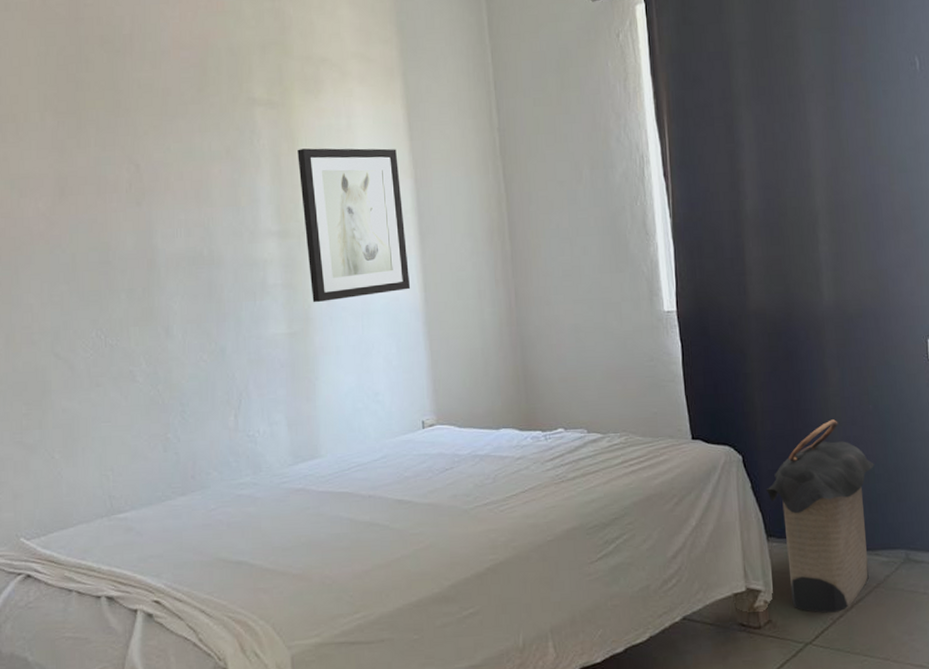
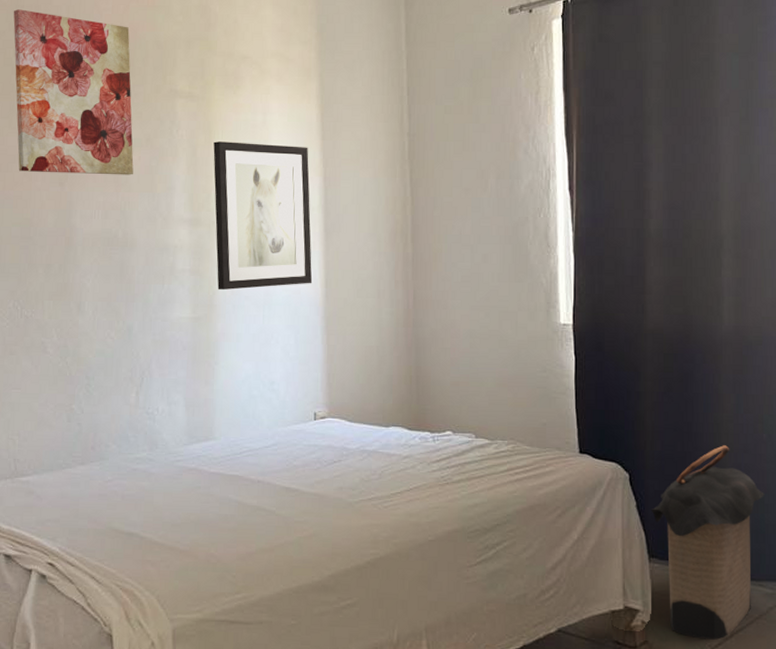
wall art: none [72,22,215,193] -> present [13,9,134,175]

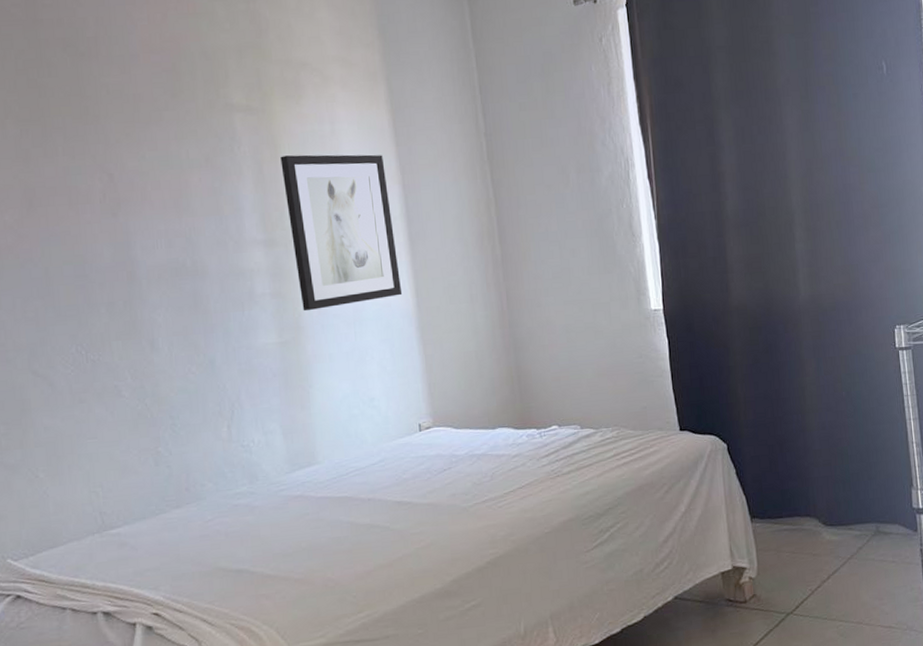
wall art: present [13,9,134,175] -> none [30,24,195,205]
laundry hamper: present [651,445,765,640] -> none [749,406,848,585]

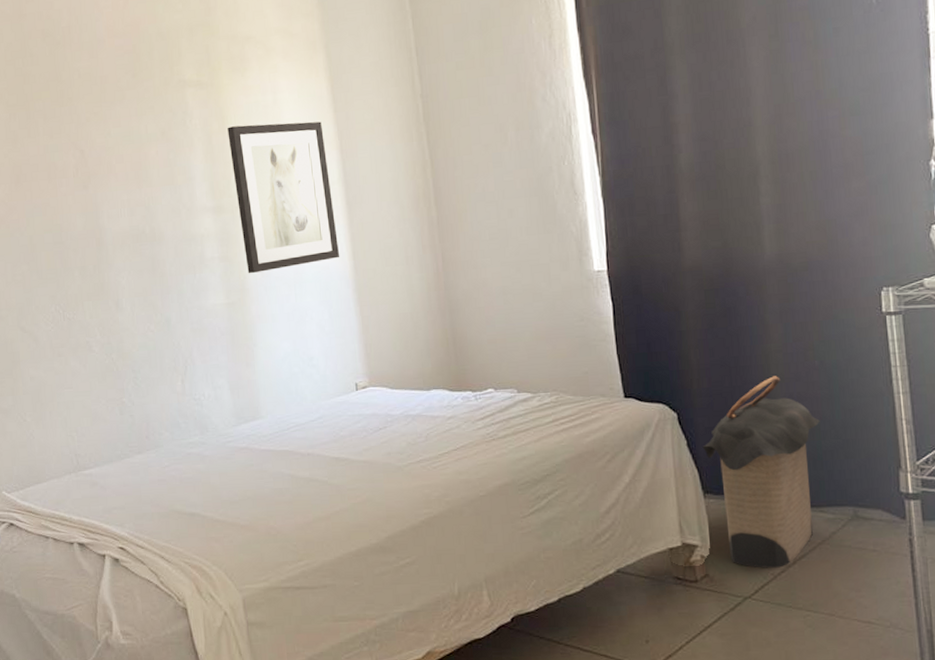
laundry hamper: none [749,406,848,585] -> present [702,376,820,568]

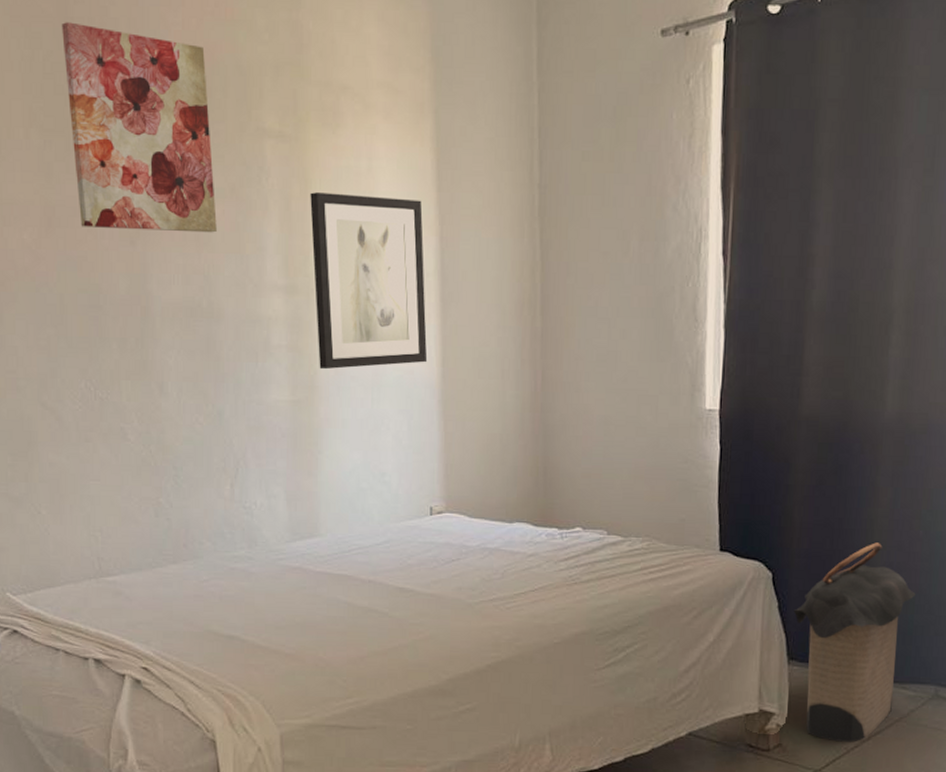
wall art: none [17,18,153,179] -> present [61,22,217,233]

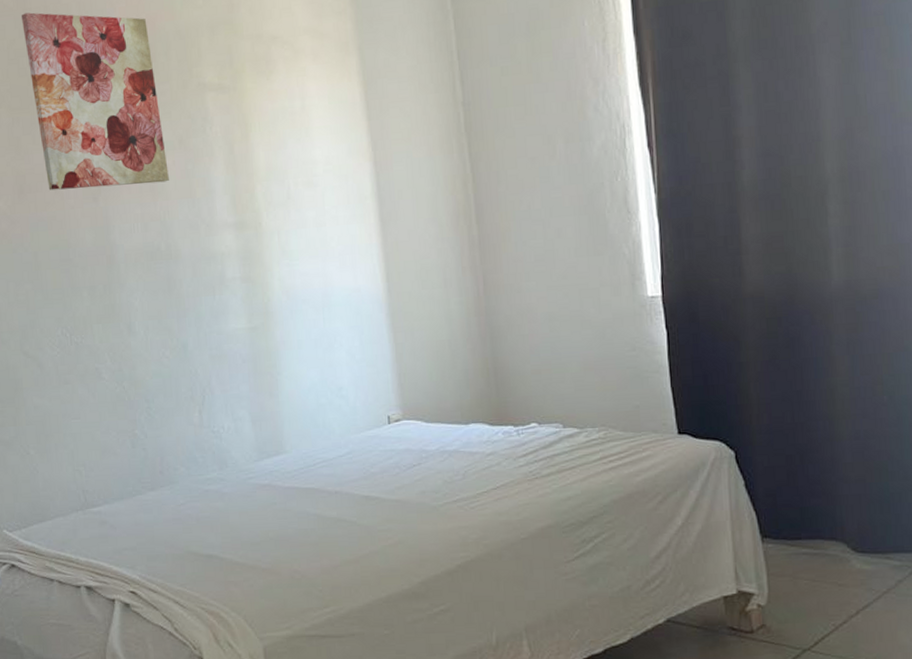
wall art: present [310,192,428,370] -> none [251,130,373,296]
laundry hamper: present [793,542,916,742] -> none [761,412,888,619]

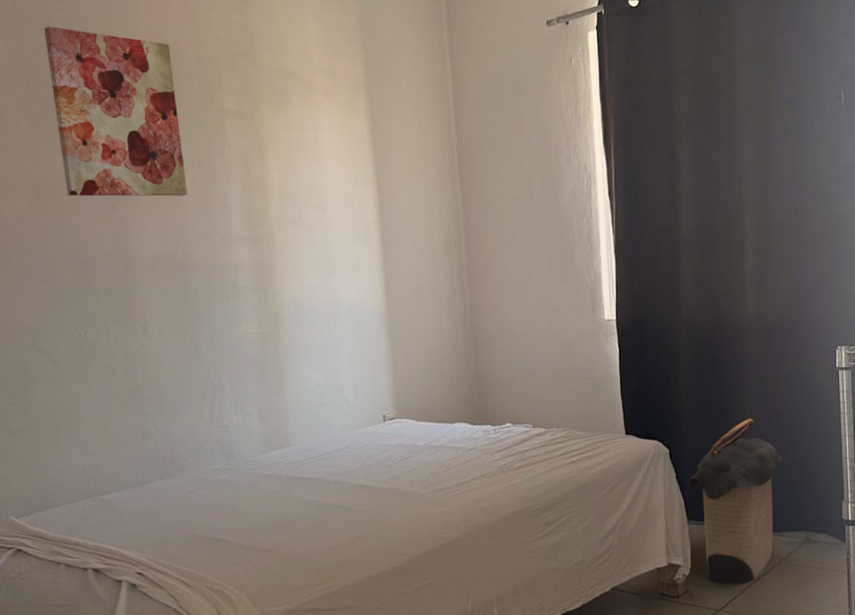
laundry hamper: none [761,412,888,619] -> present [688,418,784,585]

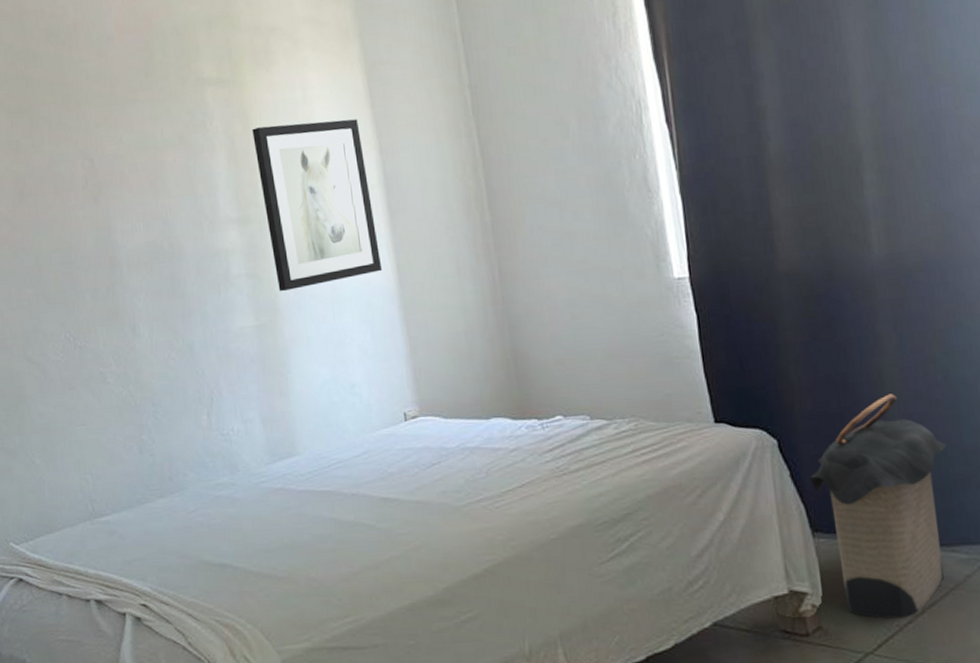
wall art: present [43,27,187,197] -> none [17,15,170,193]
wall art: none [266,159,374,305] -> present [252,119,383,292]

